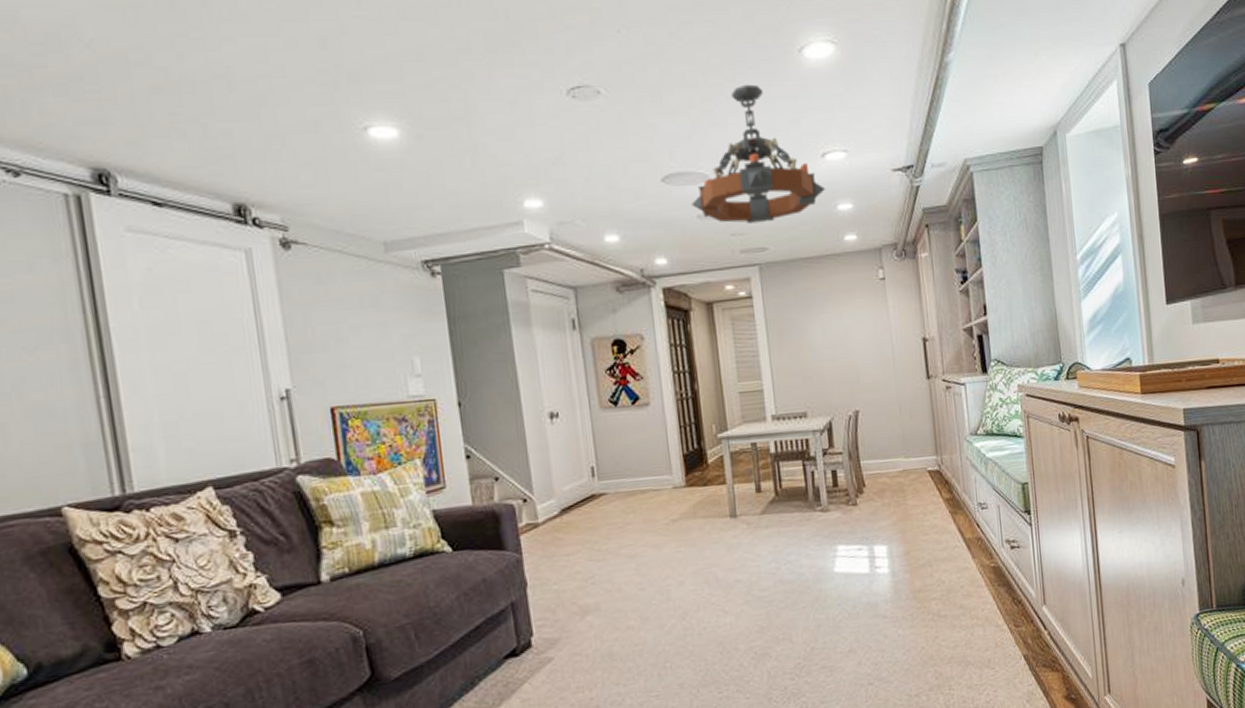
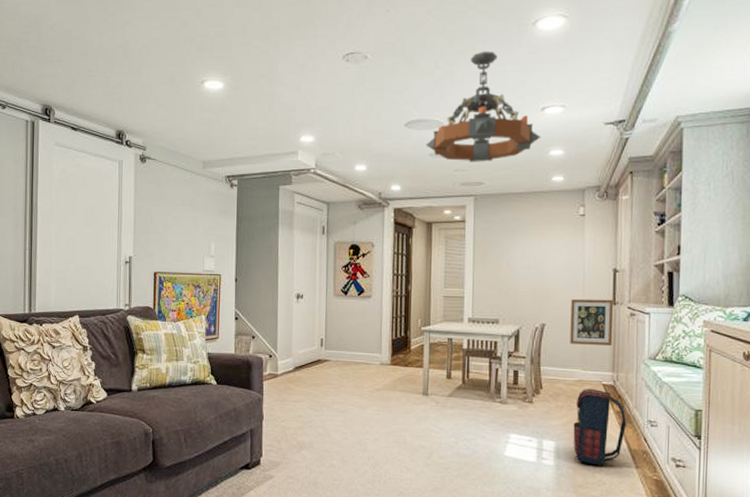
wall art: none [883,373,932,430] -> present [570,298,614,345]
satchel: none [903,477,958,564] -> present [573,388,627,465]

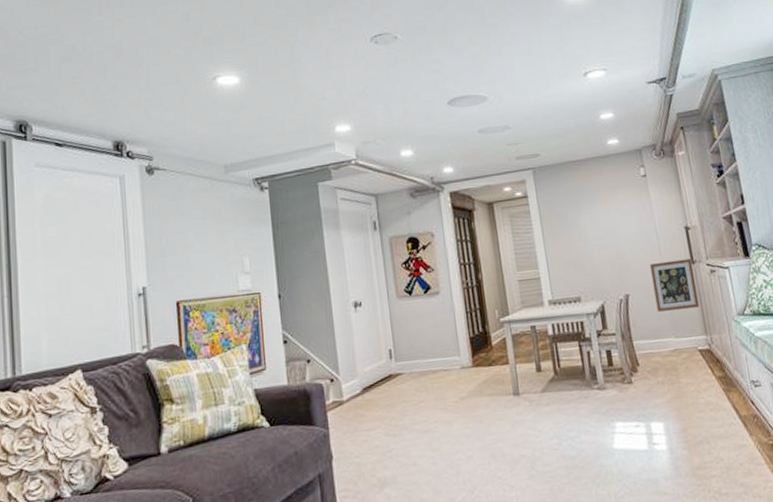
chandelier: present [425,51,541,162] -> none [473,21,589,135]
satchel: present [573,388,627,465] -> none [676,356,732,441]

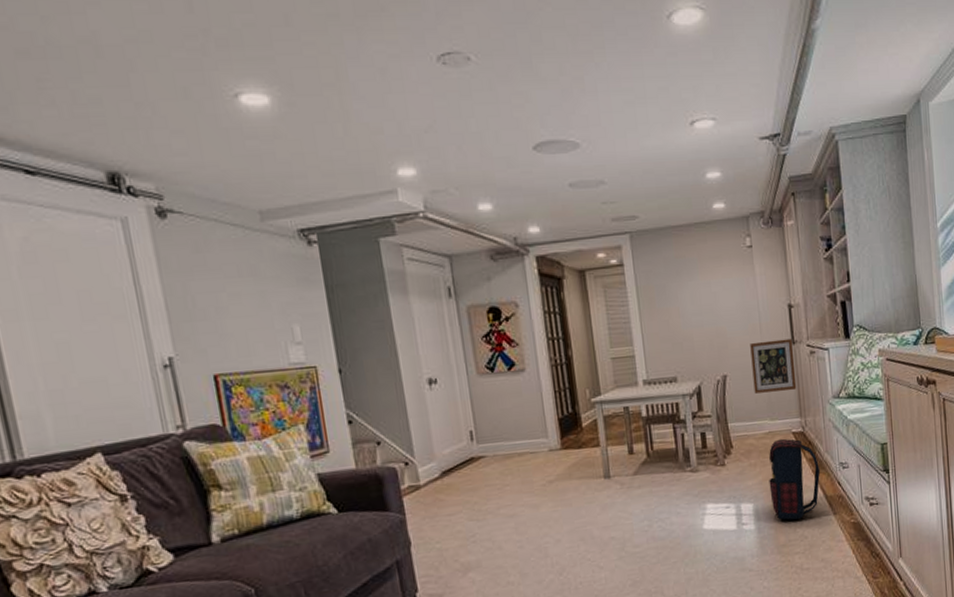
satchel: none [676,356,732,441] -> present [769,438,821,520]

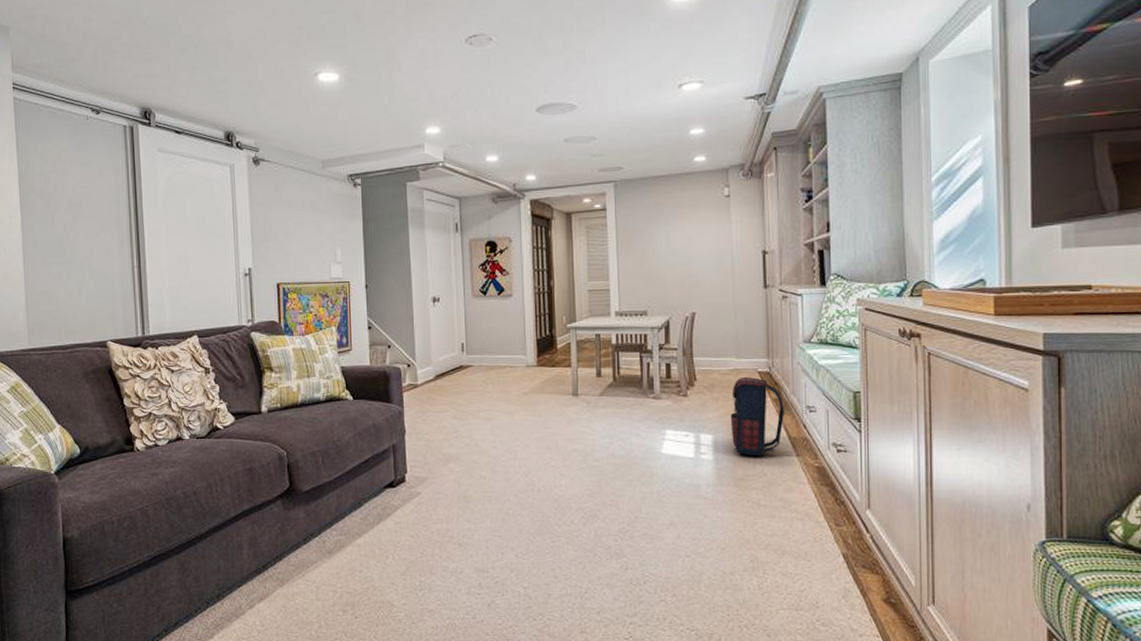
wall art: present [750,338,797,394] -> none [721,283,766,332]

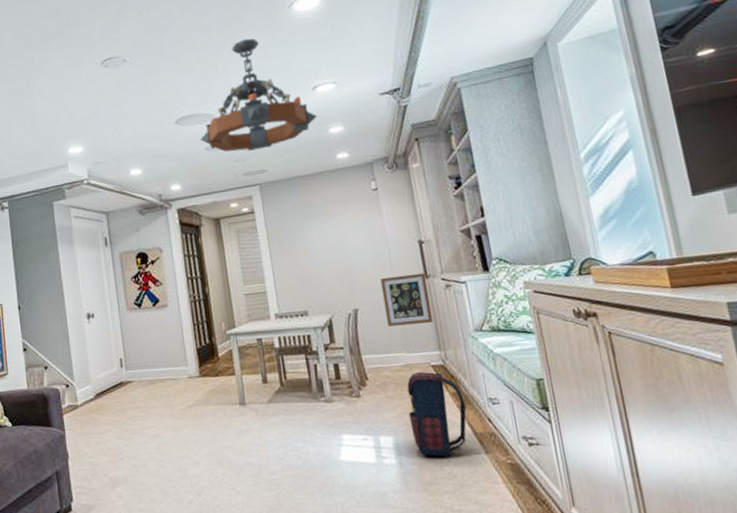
chandelier: none [559,26,680,146] -> present [200,38,318,152]
wall art: none [721,283,766,332] -> present [380,273,434,327]

